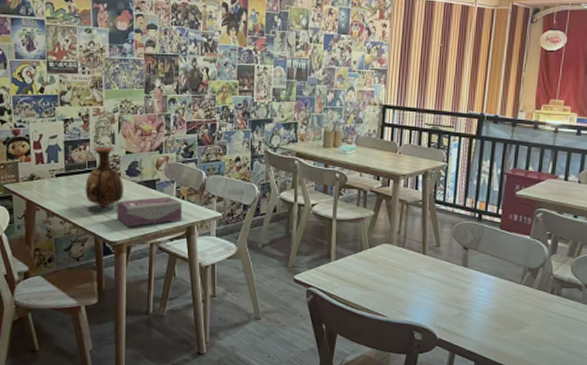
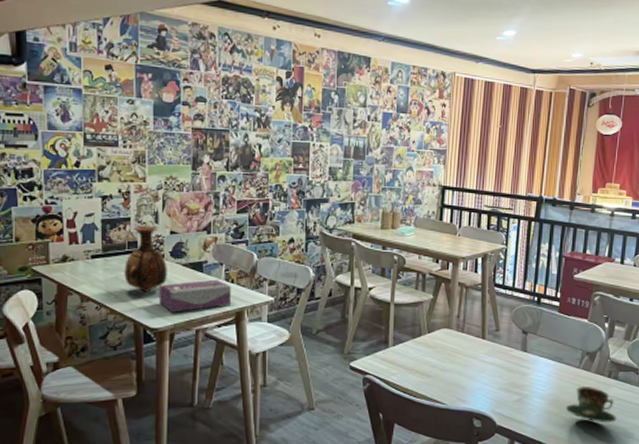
teacup: none [507,301,559,339] -> present [565,386,617,423]

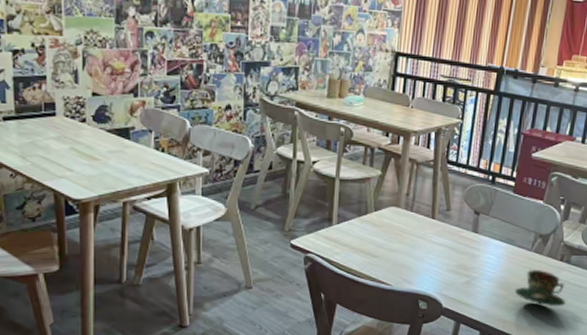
vase: present [124,226,167,292] -> none [41,86,90,160]
tissue box: present [160,279,231,313] -> none [82,147,161,183]

